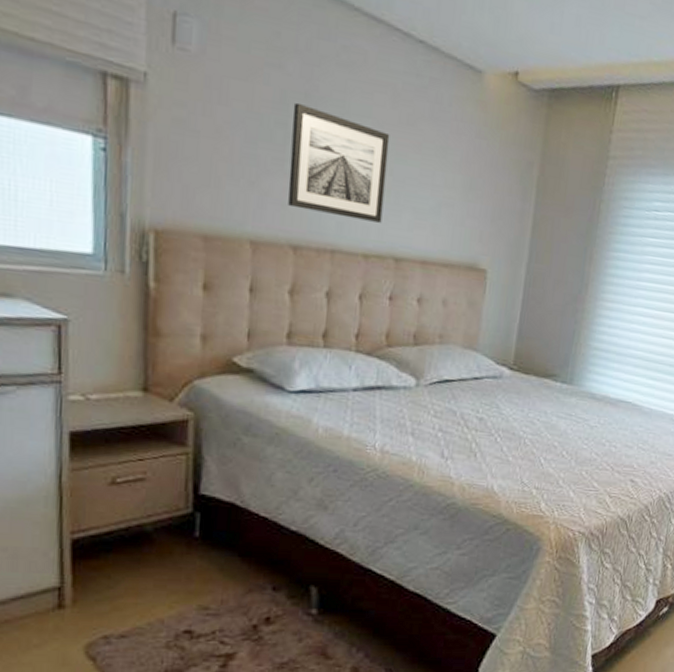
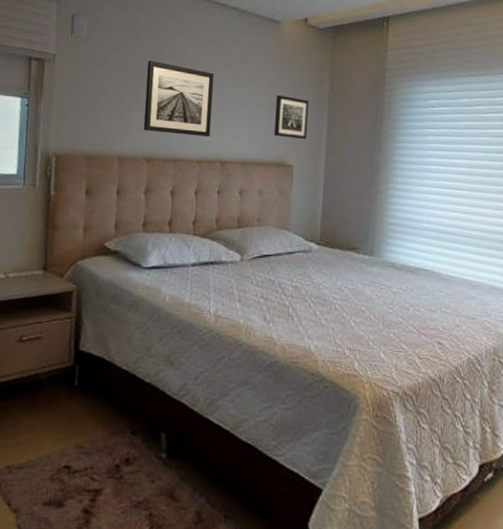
wall art: none [465,174,513,237] -> present [273,94,309,139]

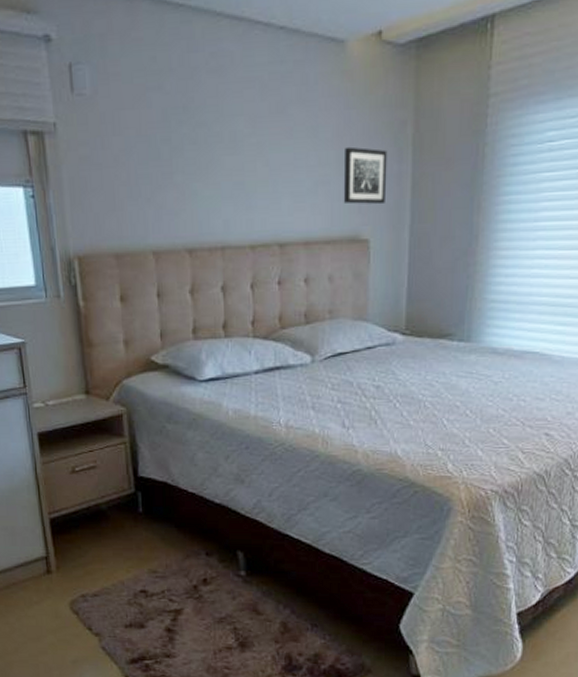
wall art: present [144,60,215,137] -> none [174,117,263,215]

